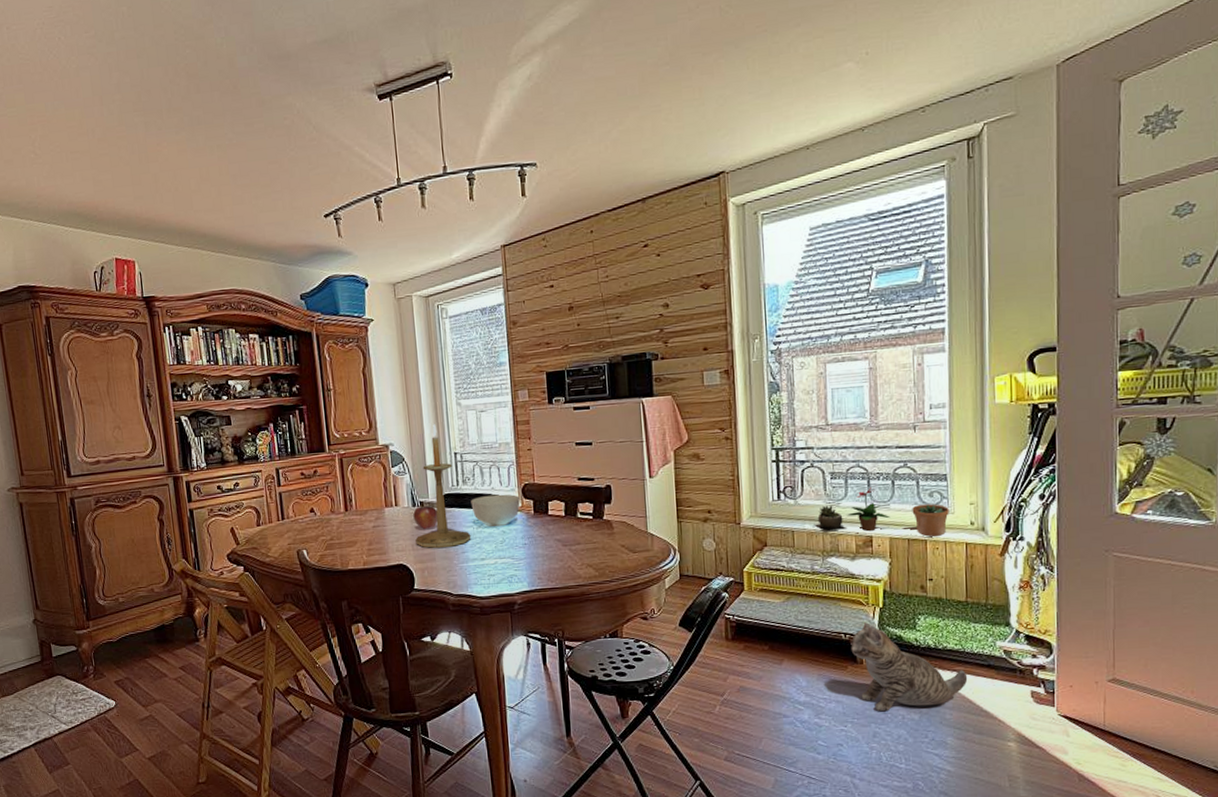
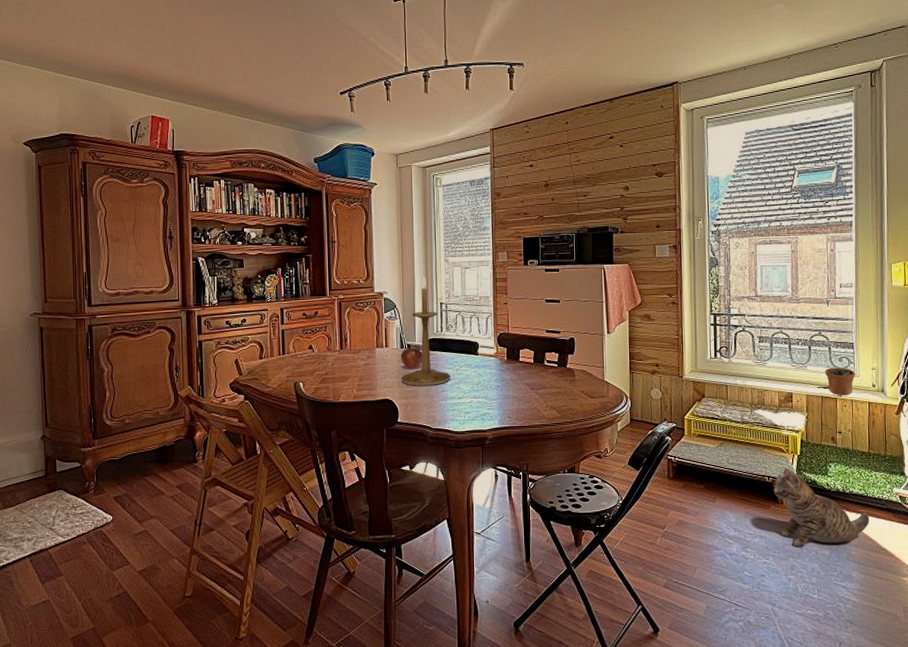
bowl: present [471,494,520,527] -> none [452,341,495,370]
succulent plant: present [814,505,848,532] -> none [744,364,772,388]
potted flower: present [847,487,891,532] -> none [772,351,807,389]

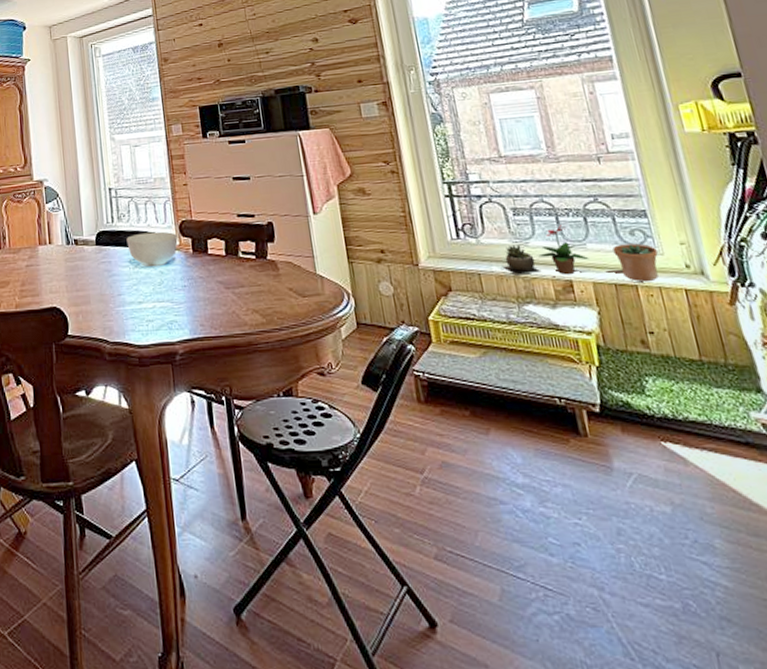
candlestick: present [401,277,451,386] -> none [69,159,128,290]
fruit: present [401,347,423,370] -> none [67,243,93,270]
bowl: none [452,341,495,370] -> present [126,231,178,268]
succulent plant: none [744,364,772,388] -> present [502,244,542,276]
potted flower: none [772,351,807,389] -> present [538,225,590,275]
cat: present [773,468,870,547] -> none [569,384,724,501]

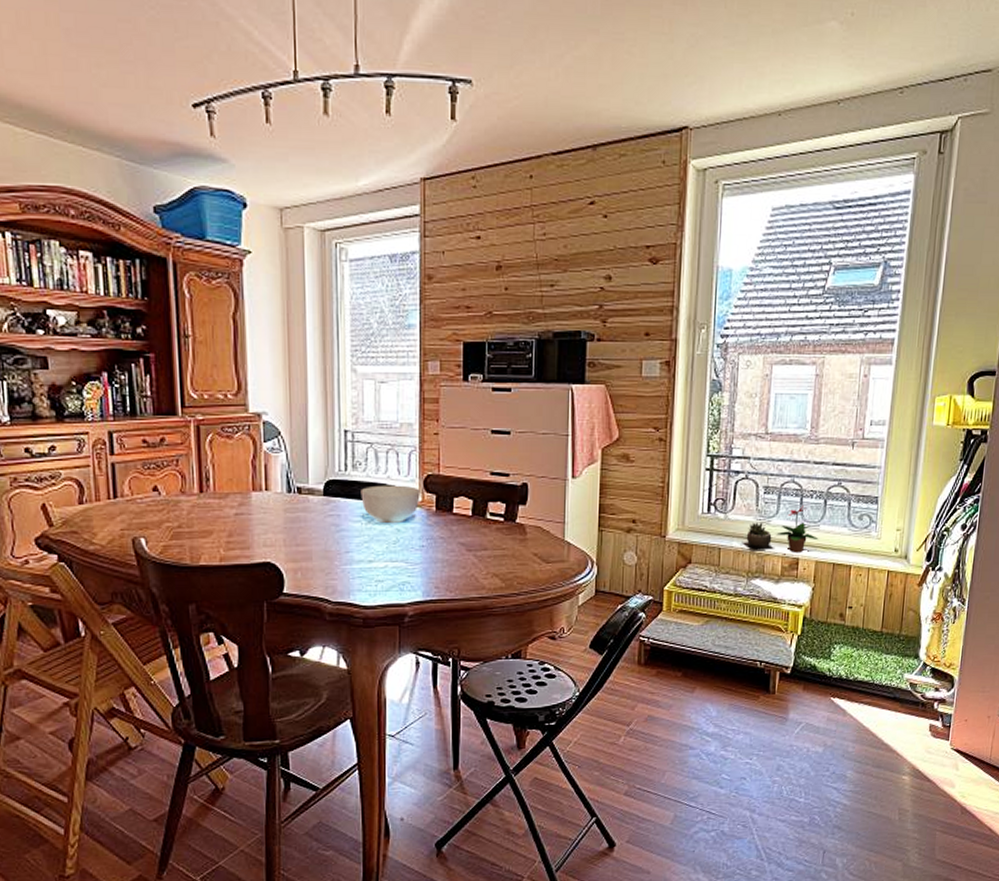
planter: present [613,243,659,283] -> none [840,527,876,563]

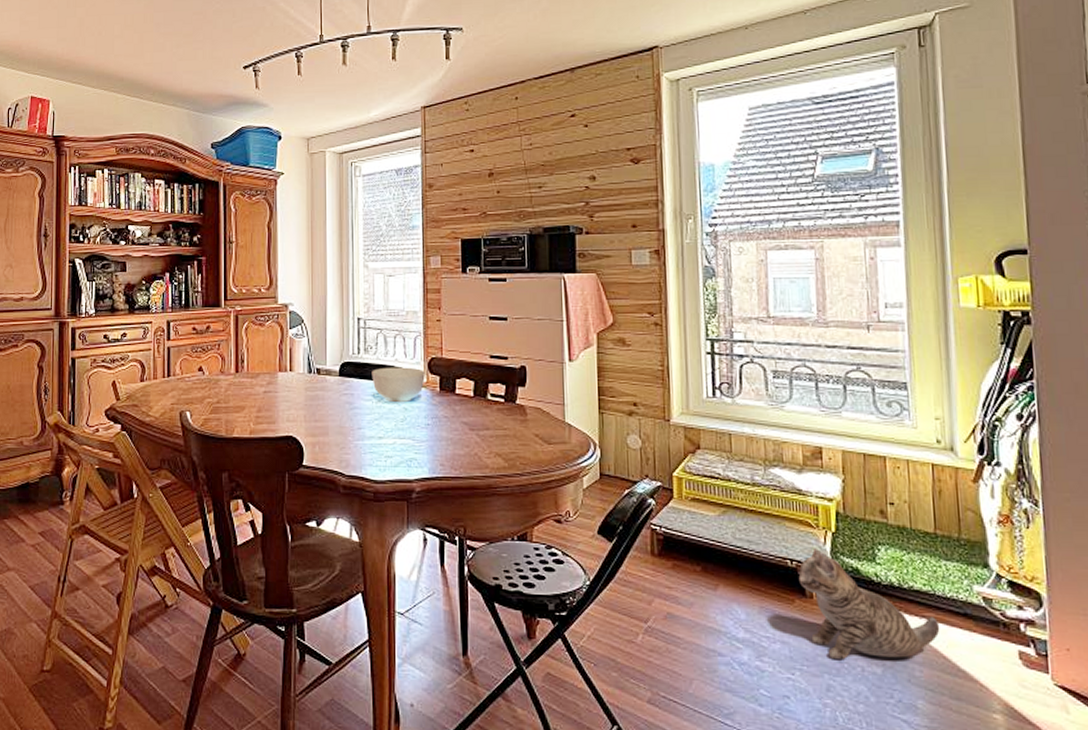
succulent plant: present [742,522,775,551] -> none [754,407,793,438]
cat: none [764,650,874,744] -> present [798,549,940,660]
potted flower: present [776,506,819,553] -> none [792,391,843,442]

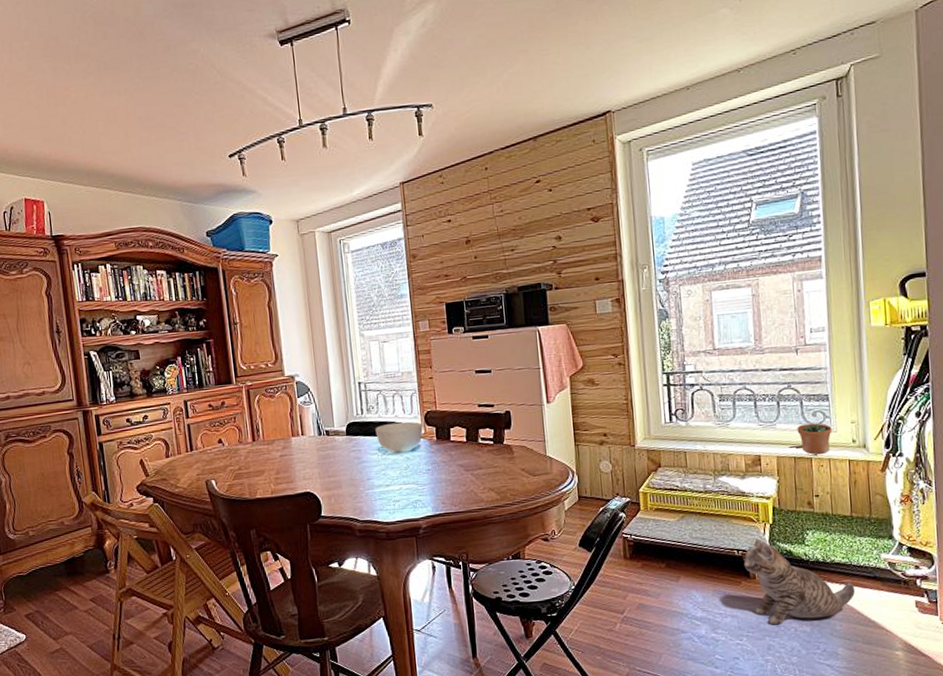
planter: none [867,415,911,454] -> present [797,423,832,456]

